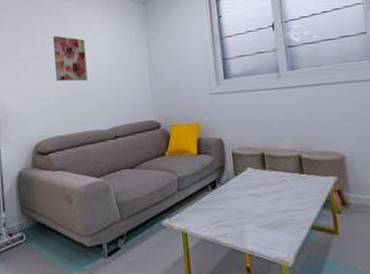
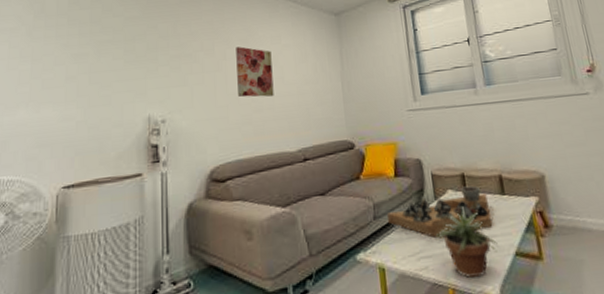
decorative tray: none [189,164,291,209] -> present [386,185,493,238]
potted plant: none [235,182,294,246] -> present [436,205,498,278]

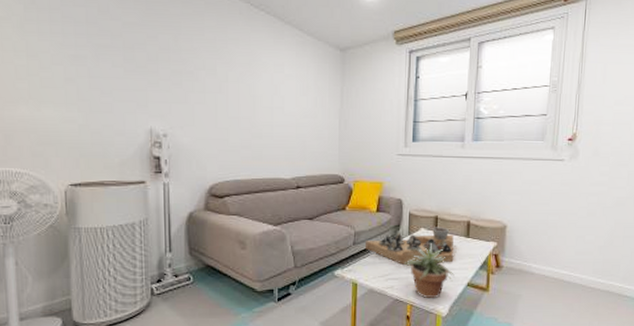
wall art: present [236,46,274,97] -> none [238,70,273,124]

